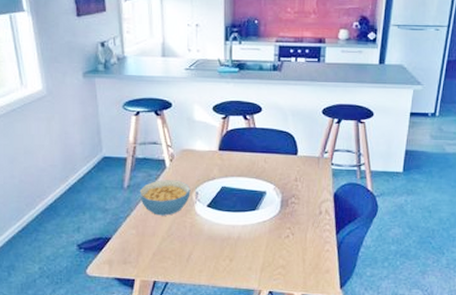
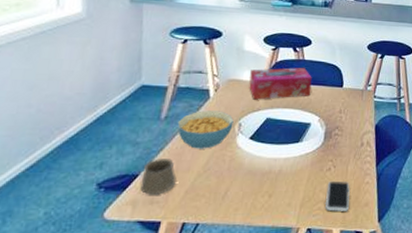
cup: none [114,224,144,256] -> present [140,159,177,195]
tissue box: none [202,136,265,169] -> present [249,67,312,100]
smartphone: none [285,247,310,278] -> present [325,181,350,212]

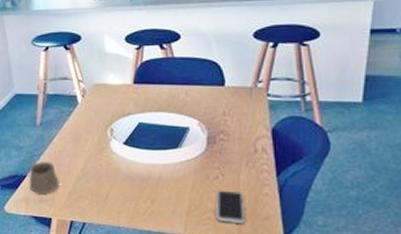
cereal bowl: present [177,110,234,149] -> none [52,116,105,154]
tissue box: present [249,67,312,100] -> none [115,67,186,104]

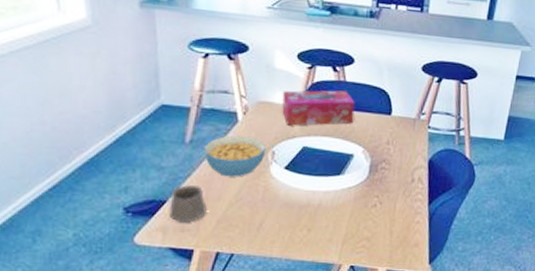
cereal bowl: none [52,116,105,154] -> present [204,135,266,178]
tissue box: none [115,67,186,104] -> present [282,90,355,126]
smartphone: present [215,190,245,225] -> none [369,218,398,252]

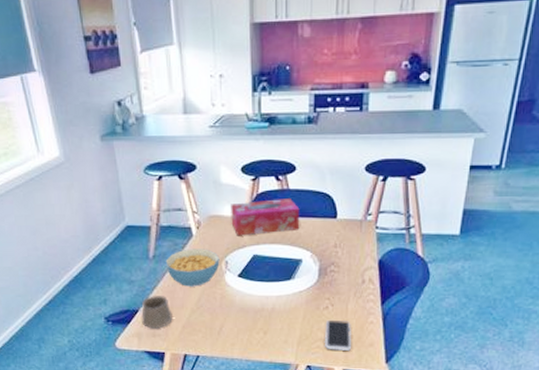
smartphone: none [369,218,398,252] -> present [324,319,351,352]

